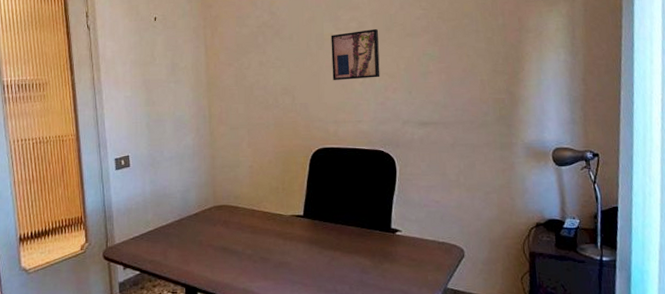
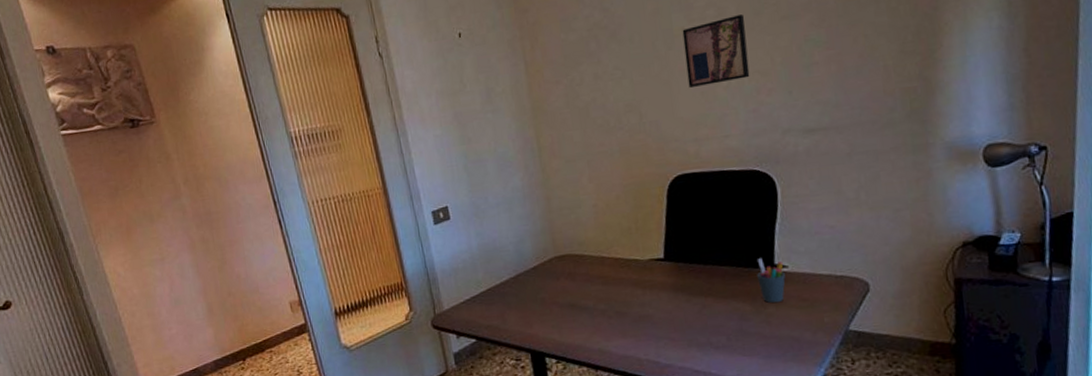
pen holder: none [377,222,399,261] -> present [757,258,786,303]

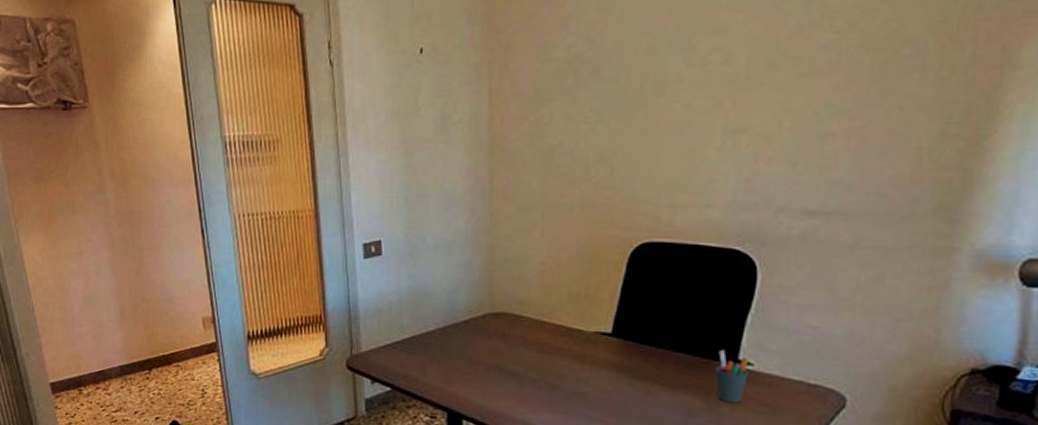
wall art: present [682,14,750,89] -> none [674,65,756,145]

